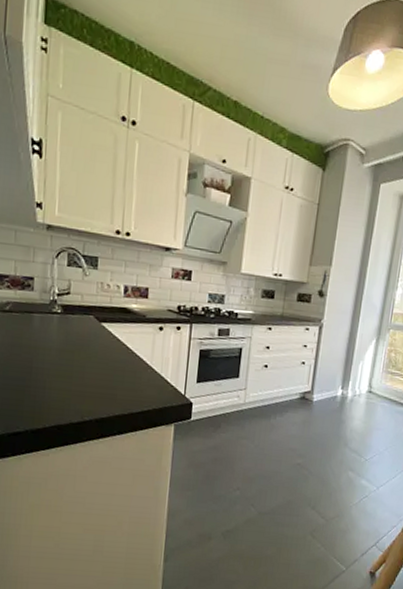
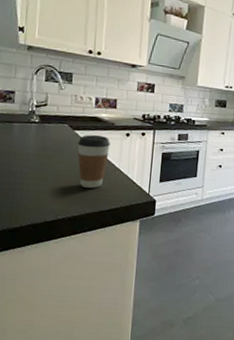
coffee cup: none [105,327,141,388] -> present [77,134,110,188]

